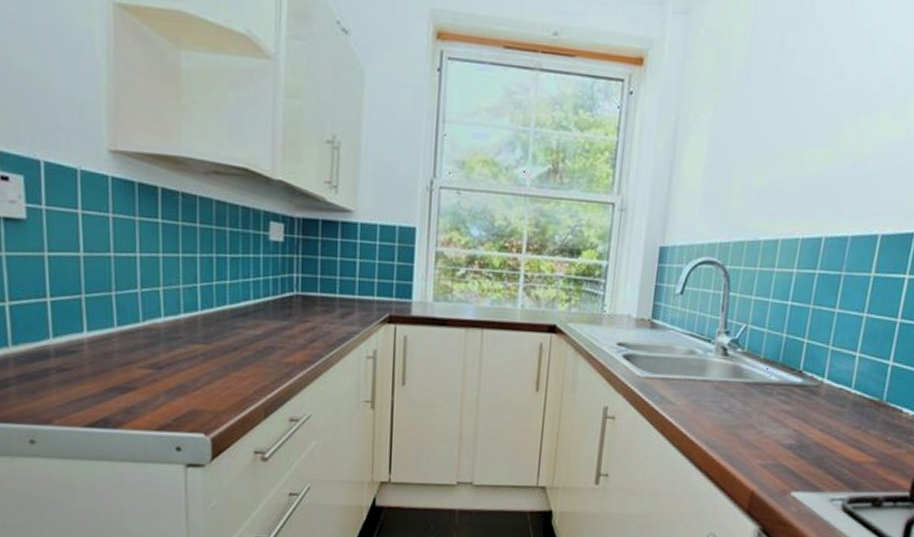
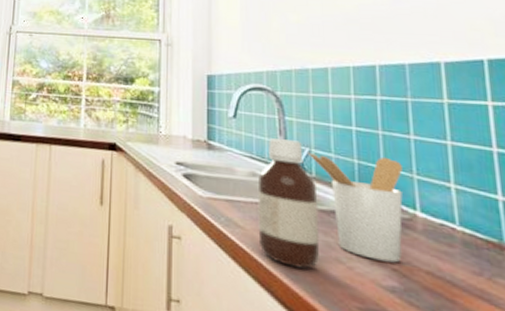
bottle: none [686,315,746,436] -> present [257,138,320,269]
utensil holder: none [744,328,822,424] -> present [308,152,403,263]

